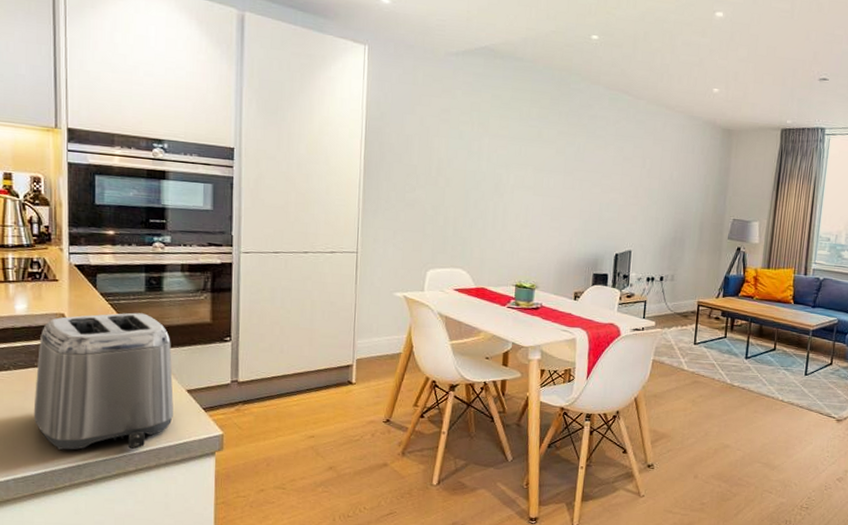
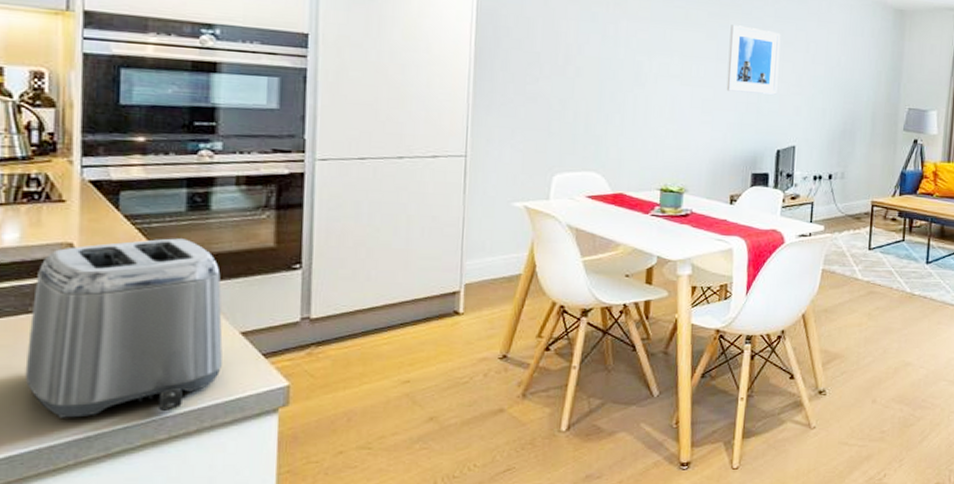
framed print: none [572,142,621,205] -> present [726,25,781,95]

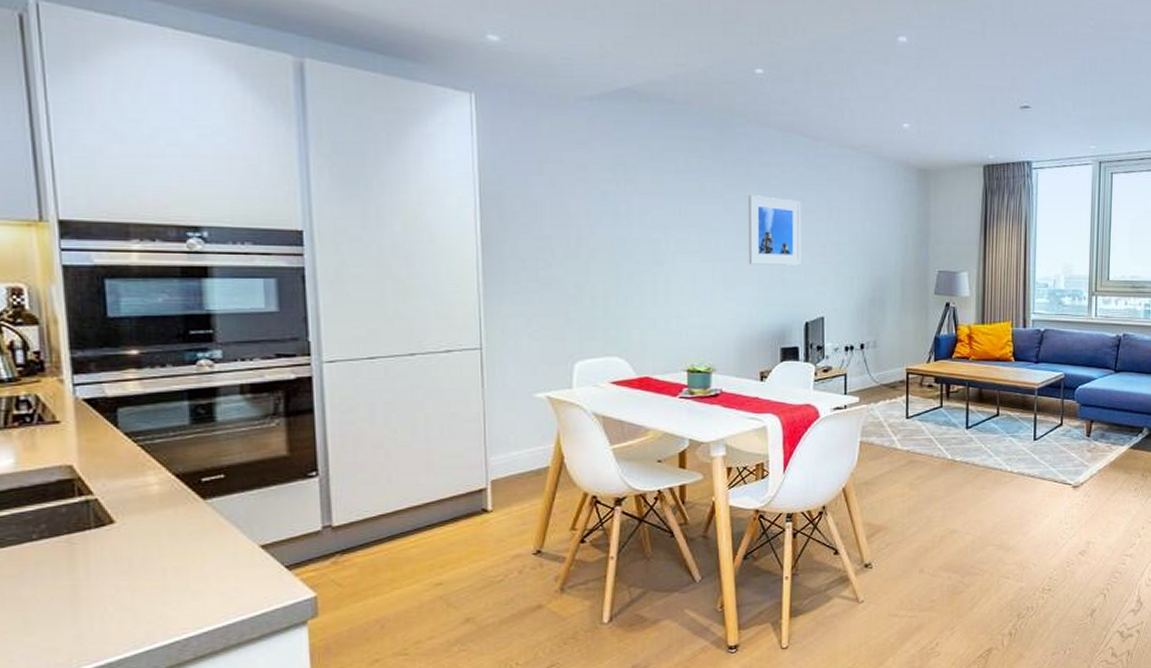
toaster: present [24,238,223,418] -> none [35,453,244,646]

